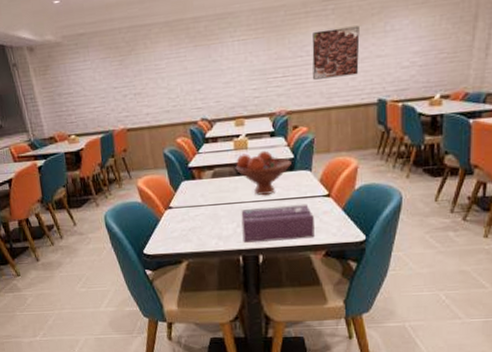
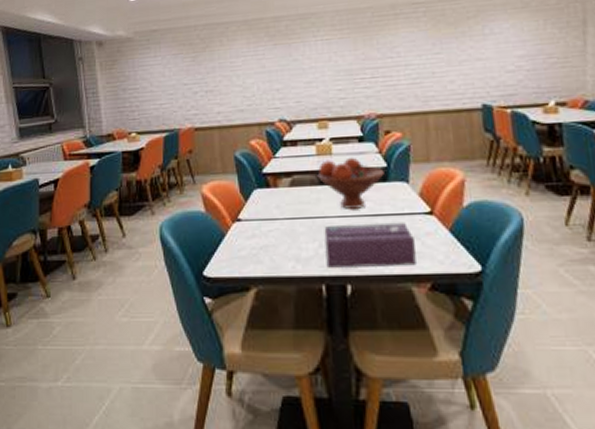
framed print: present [312,25,360,80] -> none [403,28,458,82]

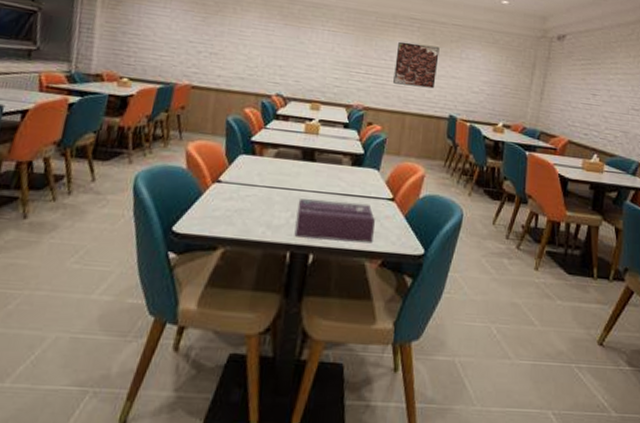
fruit bowl: present [317,157,384,209] -> none [301,139,361,187]
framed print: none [403,28,458,82] -> present [393,41,440,89]

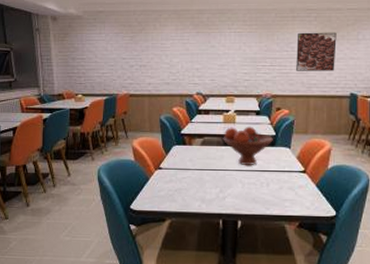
tissue box: present [294,197,375,244] -> none [224,176,290,209]
fruit bowl: none [301,139,361,187] -> present [223,126,273,165]

